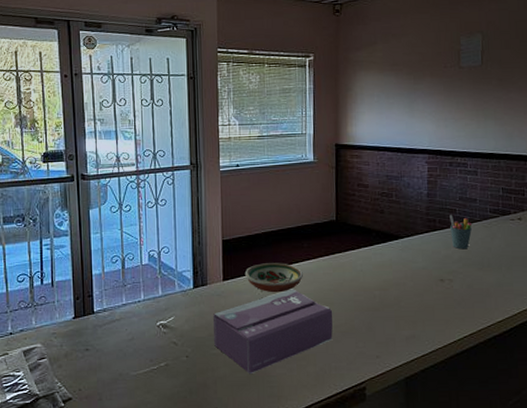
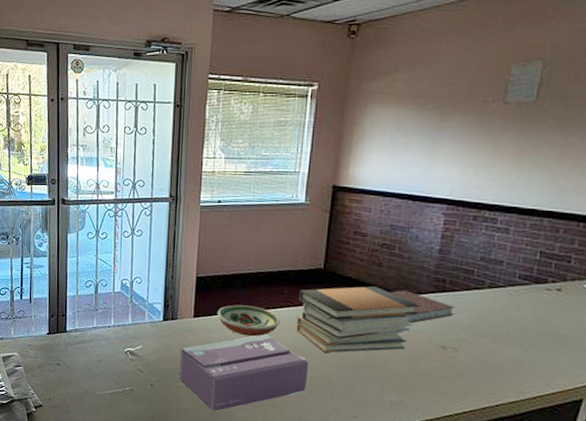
book stack: none [317,232,419,300] -> present [296,286,420,353]
notebook: none [393,233,446,262] -> present [390,290,455,324]
pen holder: present [450,215,473,250] -> none [462,276,494,317]

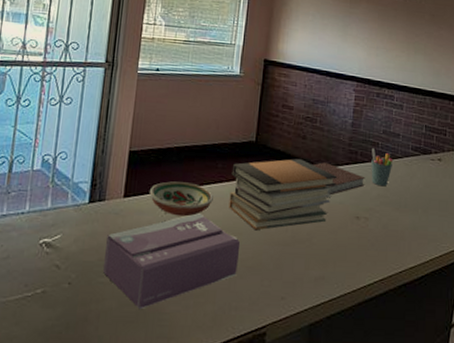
pen holder: none [462,276,494,317] -> present [371,148,394,187]

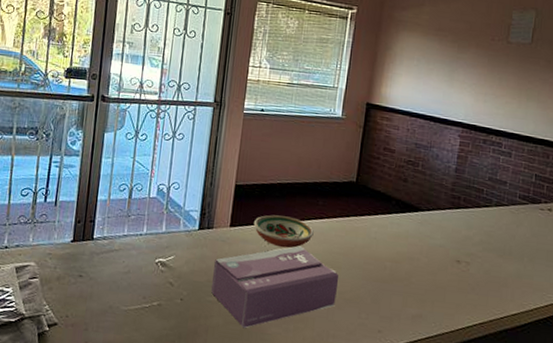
book stack: present [229,159,338,231] -> none [328,200,439,266]
notebook: present [313,162,366,196] -> none [414,205,468,238]
pen holder: present [371,148,394,187] -> none [474,194,499,233]

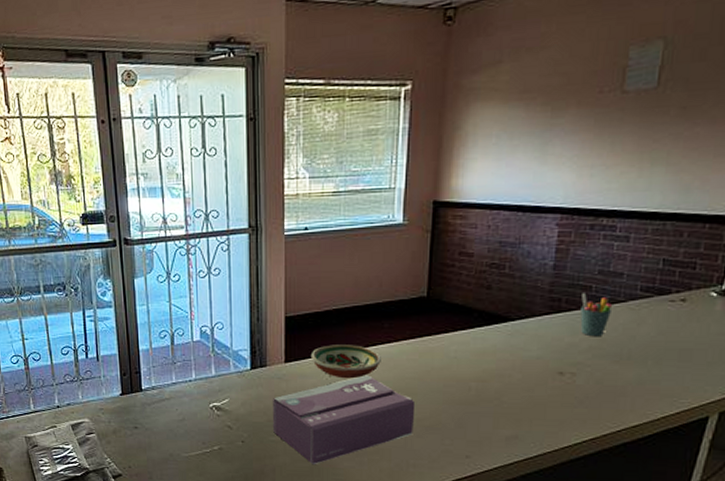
pen holder: none [474,194,499,233] -> present [580,293,613,337]

